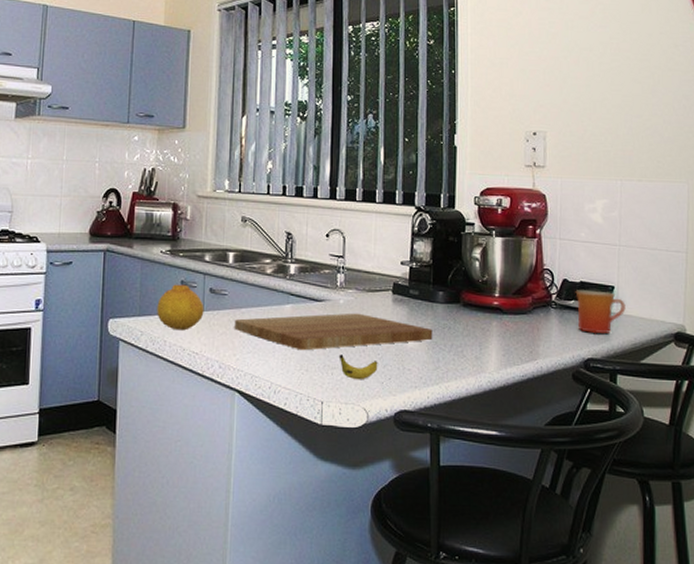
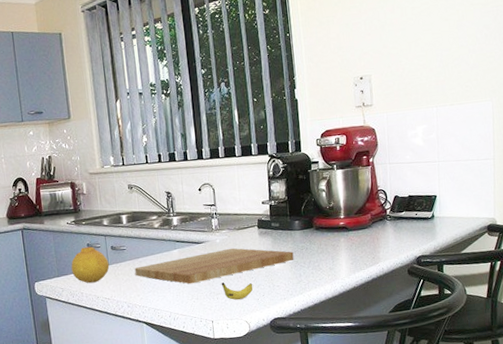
mug: present [575,290,626,334] -> none [405,200,447,236]

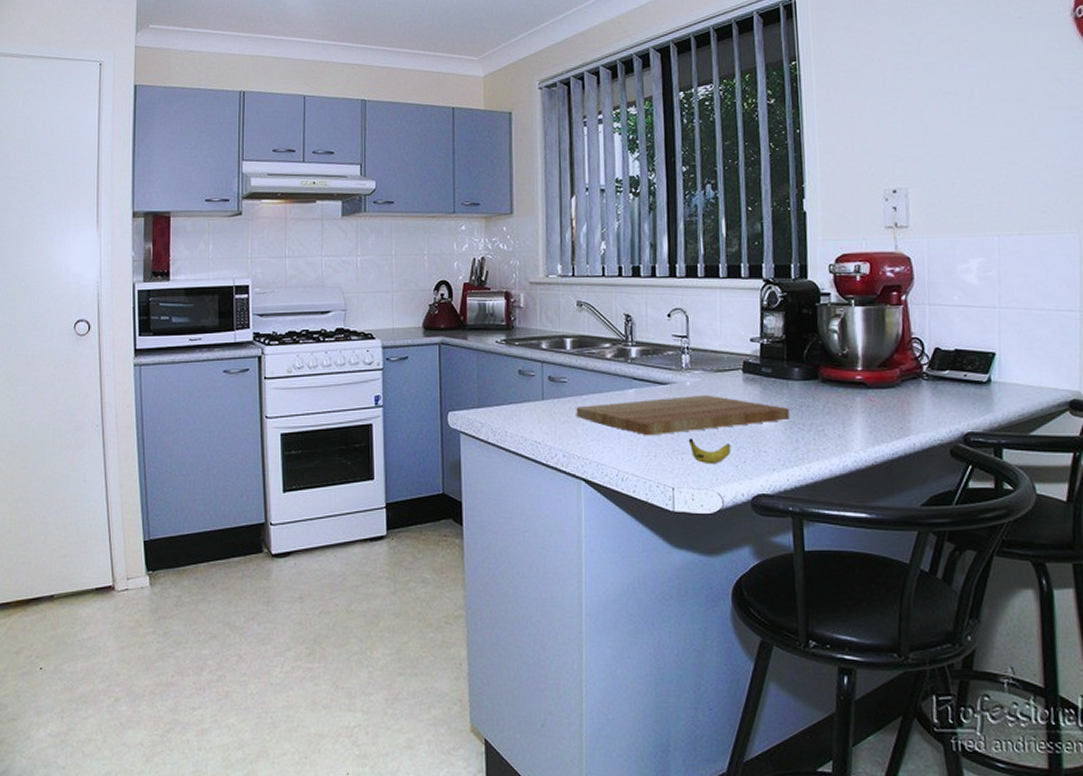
fruit: present [71,246,110,284] -> none [496,373,544,421]

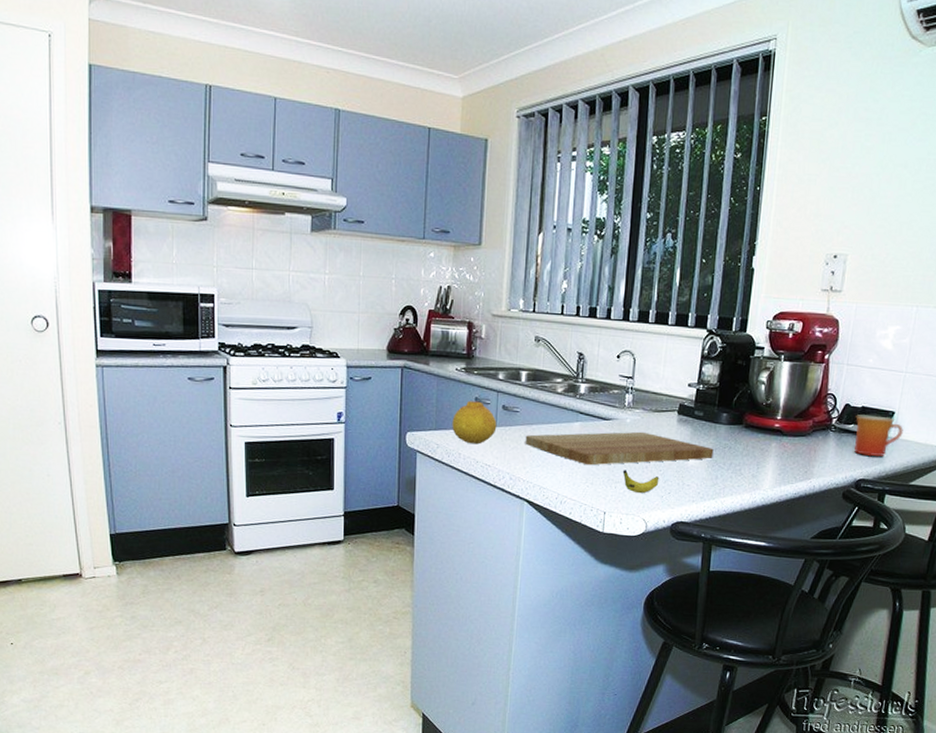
fruit: none [496,373,544,421] -> present [452,400,497,445]
mug: none [949,358,1010,406] -> present [854,414,903,457]

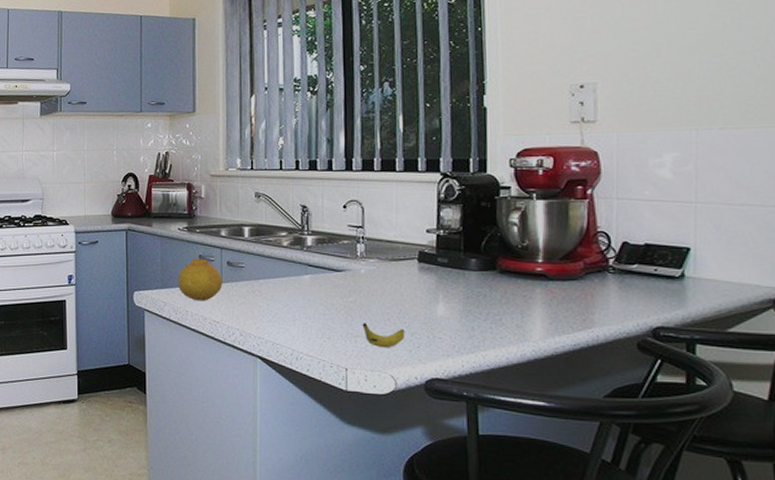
cutting board: present [525,431,714,466] -> none [253,282,466,319]
mug: present [854,414,903,457] -> none [638,253,706,301]

